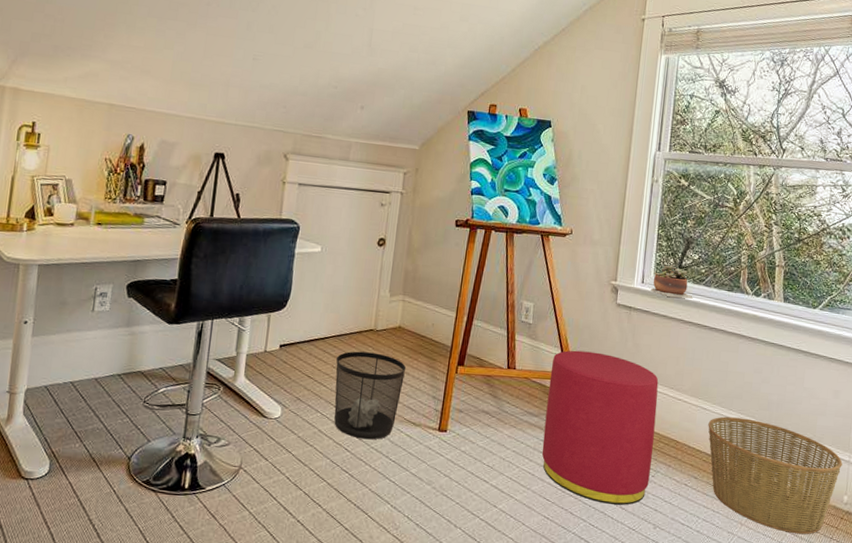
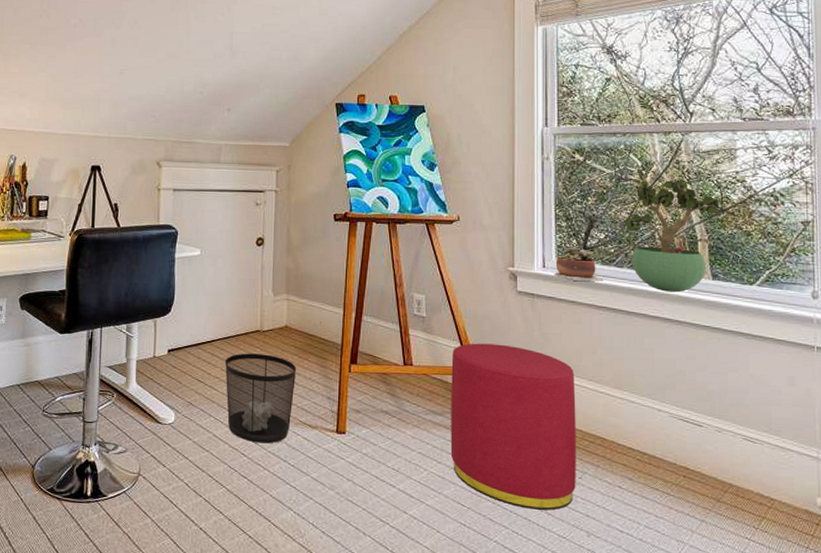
basket: present [708,416,843,535] -> none [638,410,810,543]
potted plant: none [716,208,798,312] -> present [624,179,720,293]

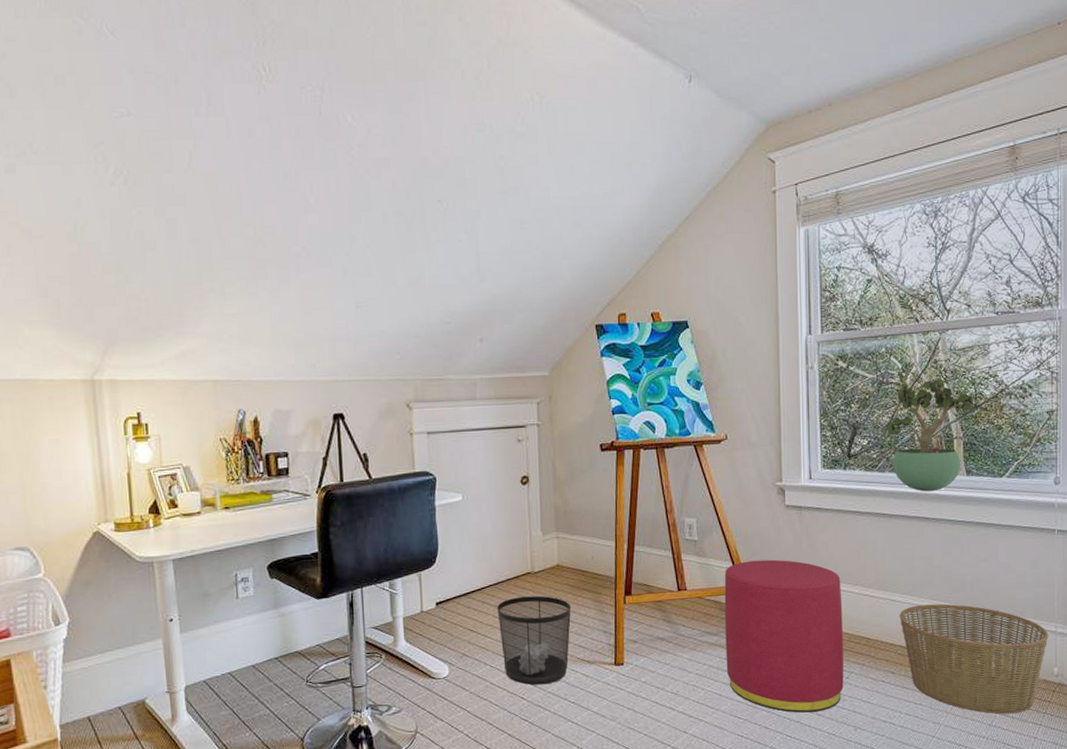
succulent plant: present [551,246,604,282] -> none [818,454,867,489]
basket: none [638,410,810,543] -> present [899,603,1049,714]

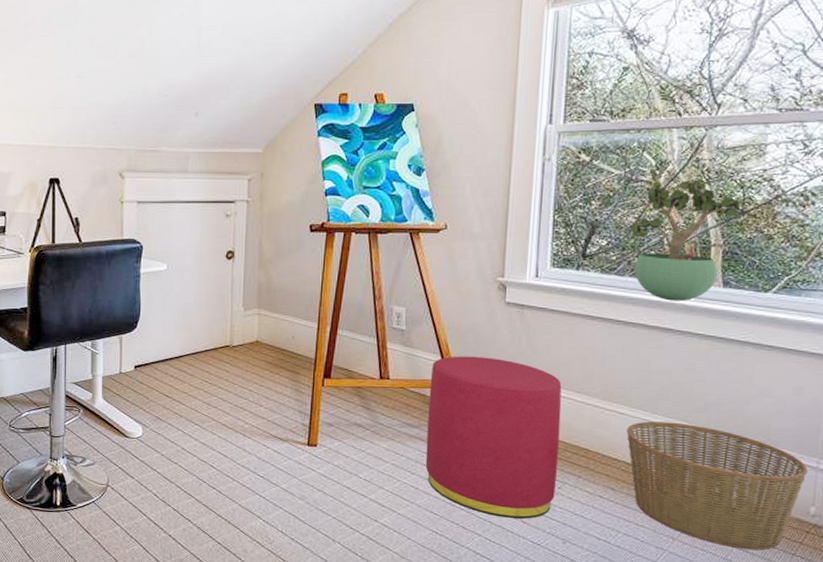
waste bin: present [497,595,572,685] -> none [193,368,268,456]

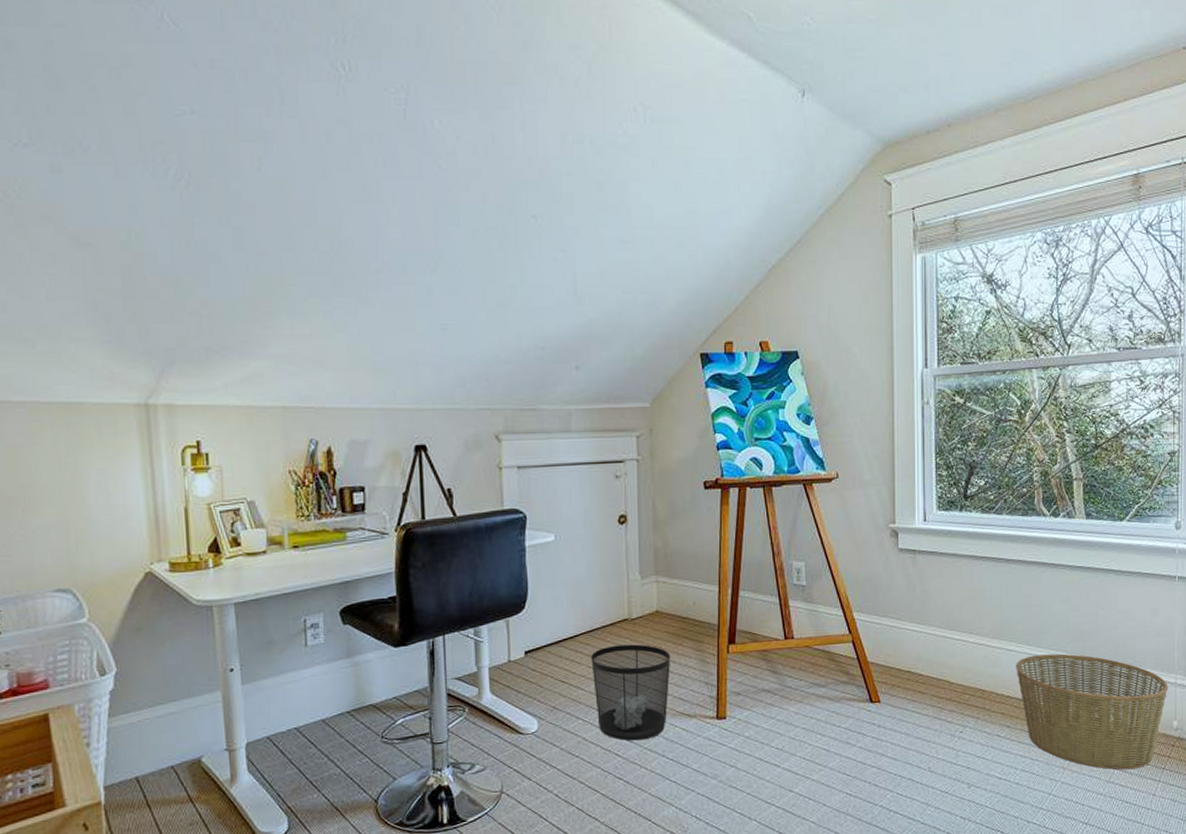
waste bin: none [193,368,268,456] -> present [591,644,671,741]
stool: present [425,356,562,519] -> none [833,606,957,770]
potted plant: present [630,179,741,301] -> none [1003,417,1095,536]

